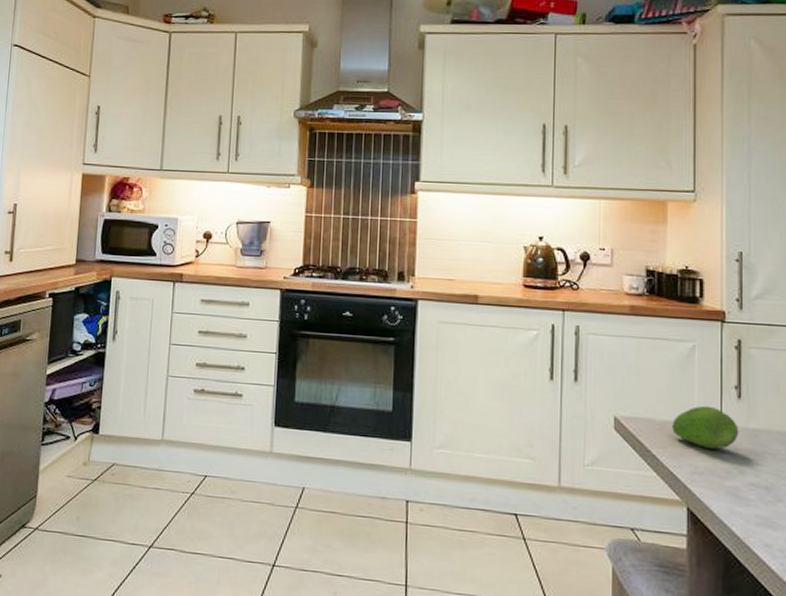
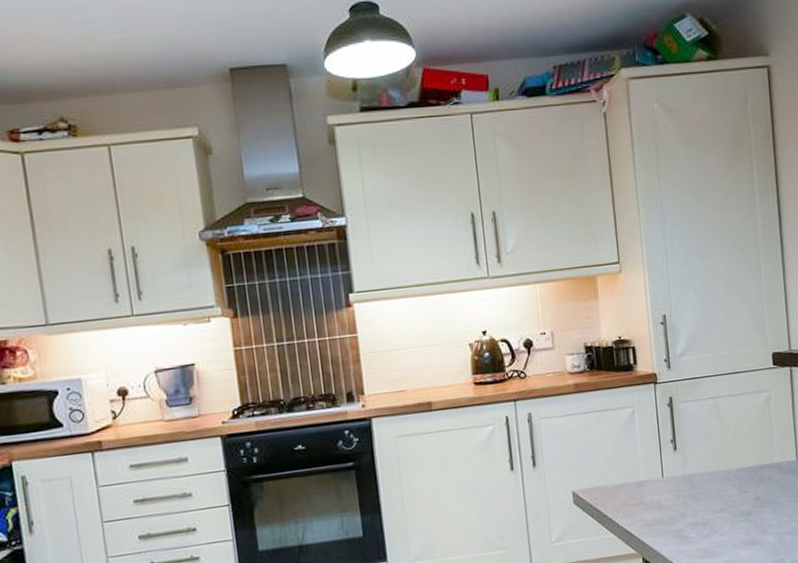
fruit: present [672,405,739,450] -> none [622,463,678,502]

